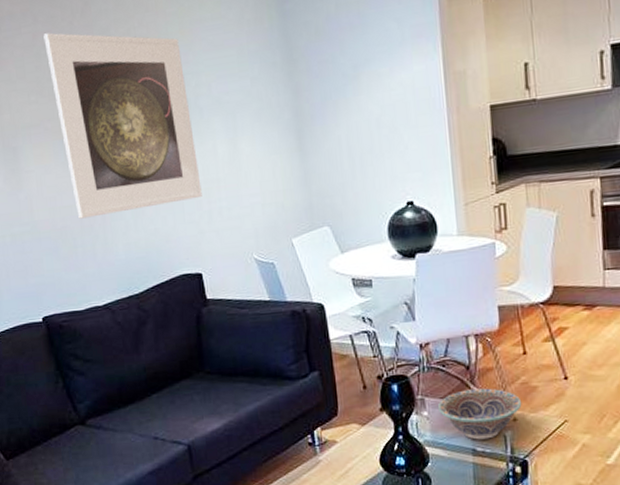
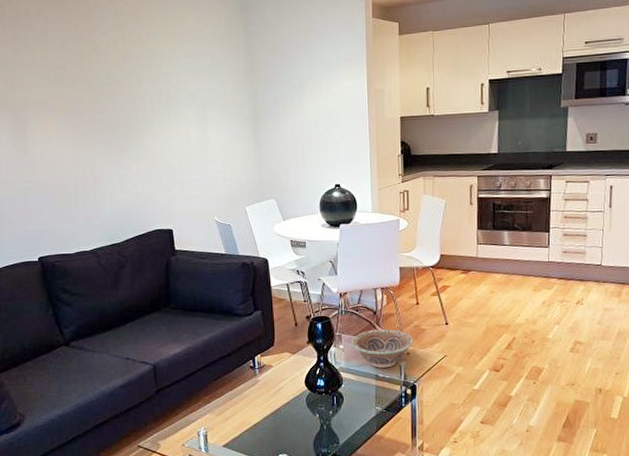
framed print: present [43,33,202,219] -> none [53,30,176,180]

